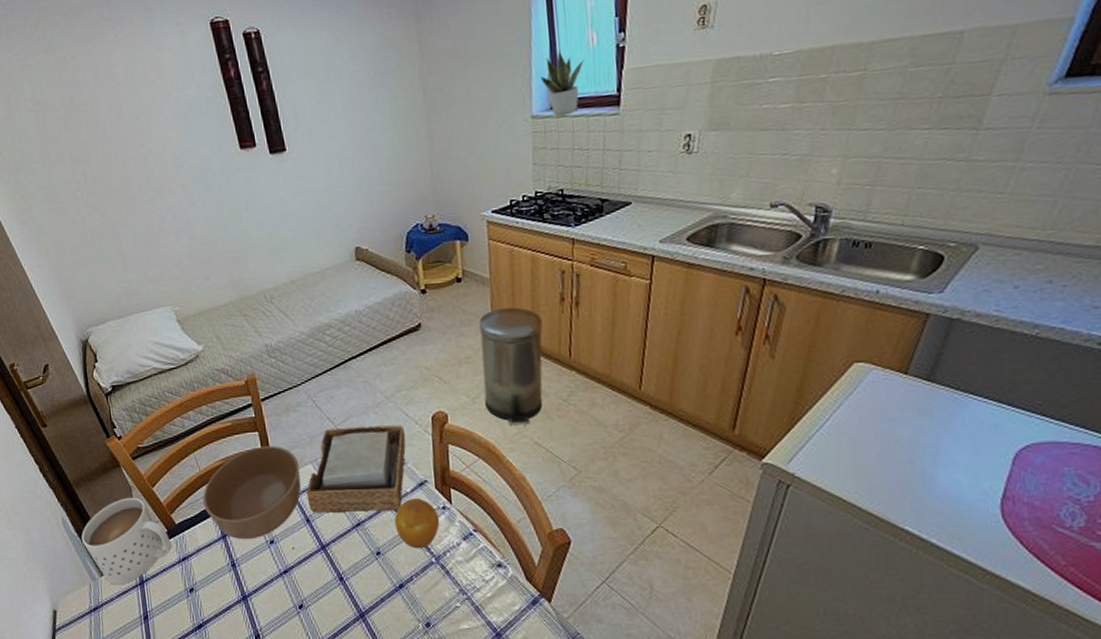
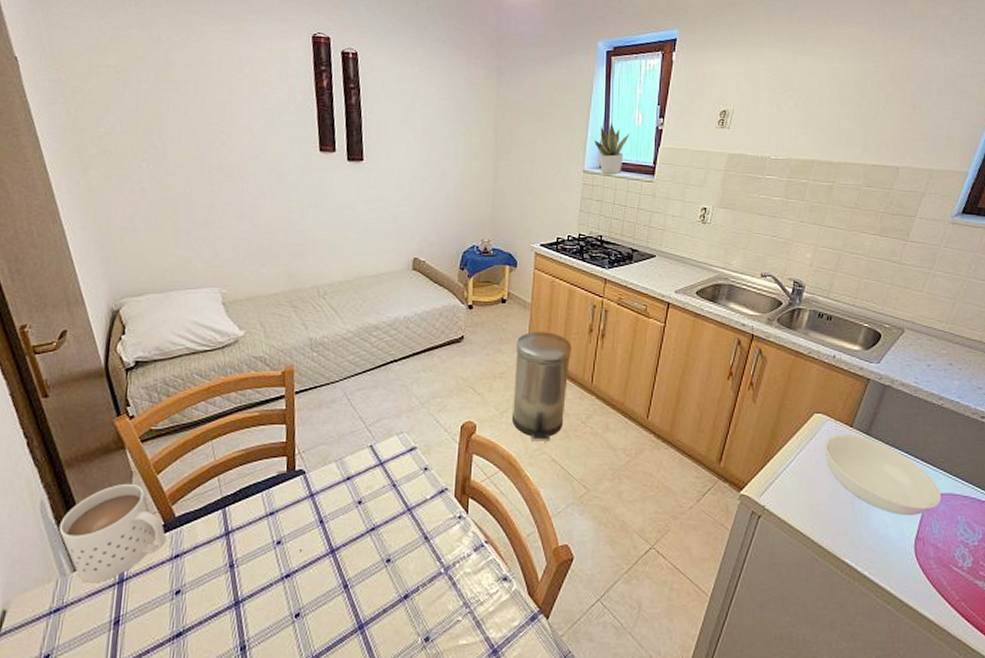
bowl: present [202,445,302,540] -> none [211,440,323,539]
napkin holder: present [306,425,406,513] -> none [324,429,434,518]
fruit: present [394,498,440,549] -> none [410,506,454,558]
bowl: none [869,383,1039,472] -> present [824,434,942,515]

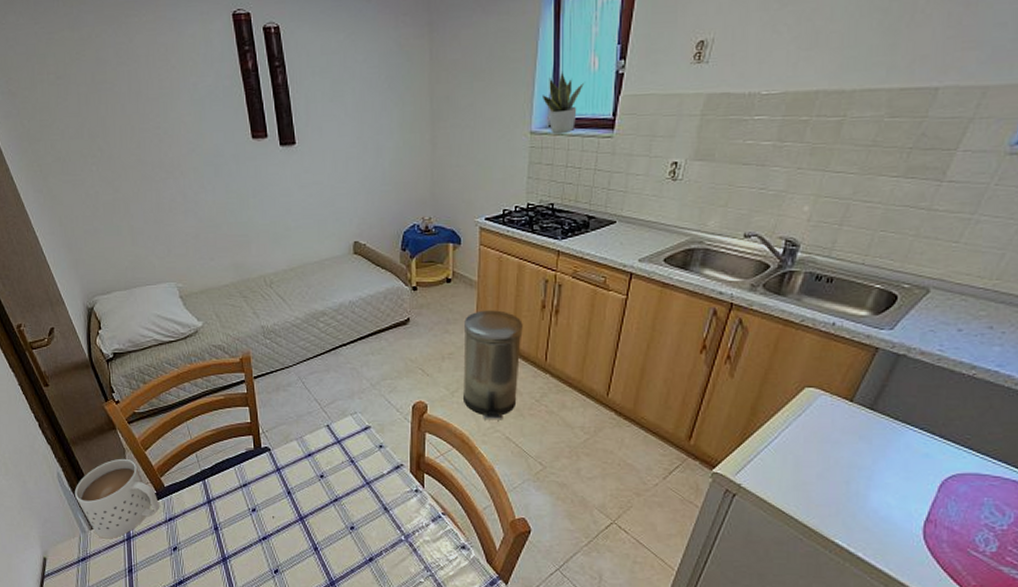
bowl: present [824,434,942,515] -> none [816,410,964,496]

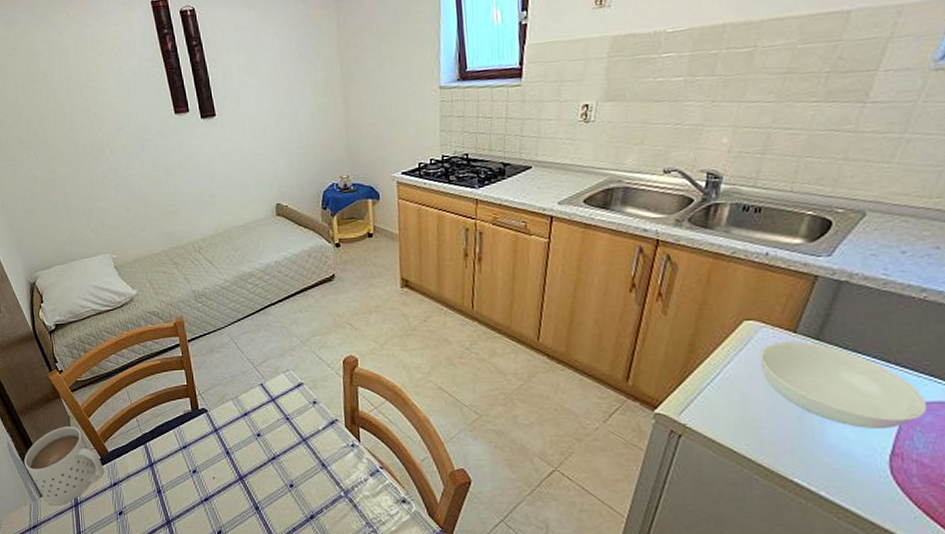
pedal bin: present [463,310,523,420] -> none [388,261,447,371]
potted plant: present [543,70,585,134] -> none [449,26,490,88]
bowl: none [816,410,964,496] -> present [759,341,928,428]

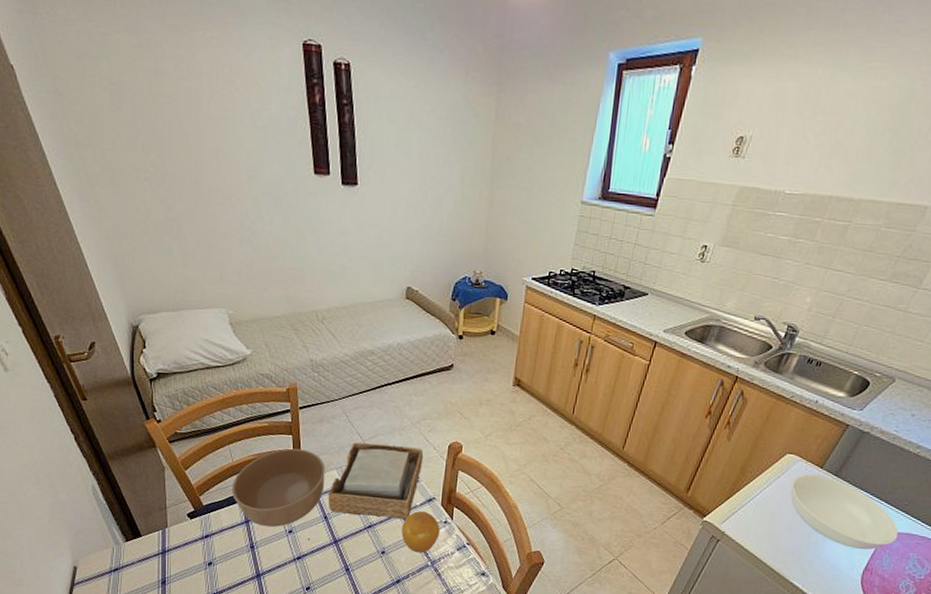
mug: present [24,426,105,506] -> none [109,476,198,552]
bowl: none [133,383,223,469] -> present [231,448,325,528]
napkin holder: none [227,367,319,447] -> present [328,442,424,520]
fruit: none [307,436,349,483] -> present [401,511,441,553]

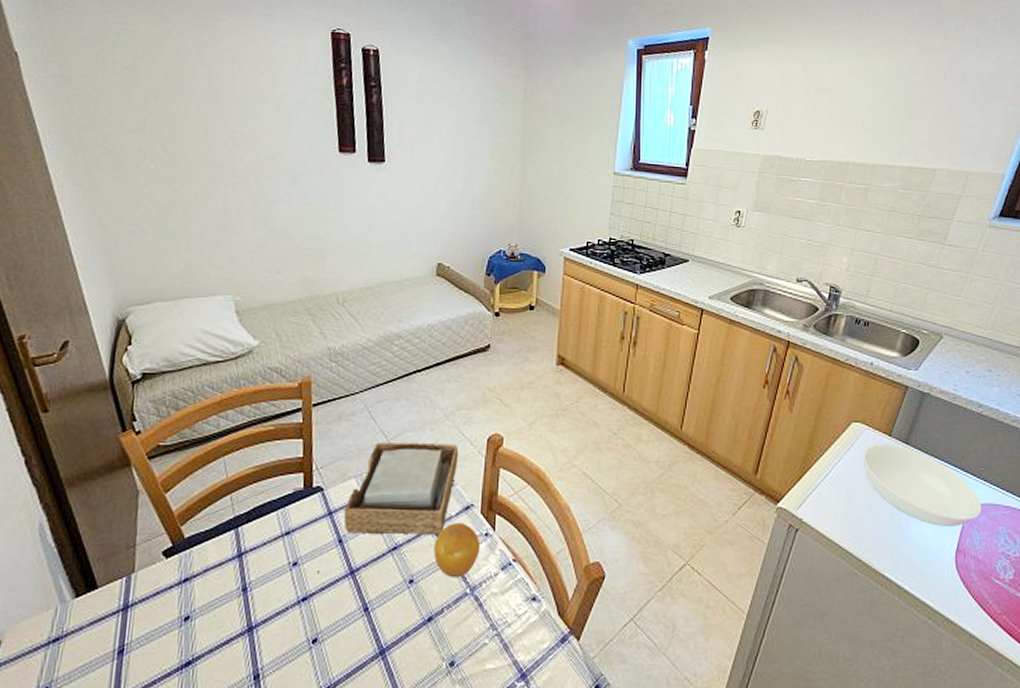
bowl: present [231,448,325,528] -> none [222,455,342,560]

